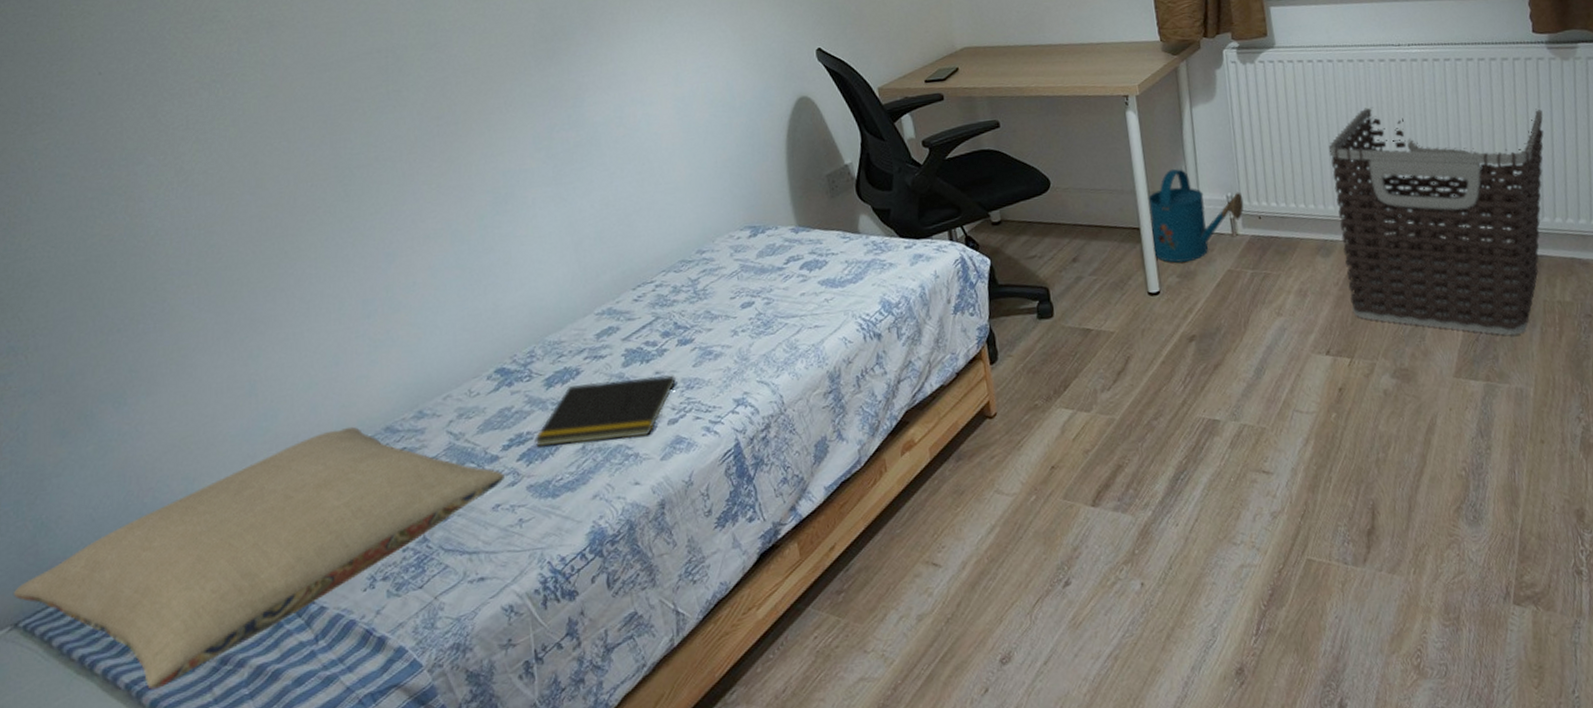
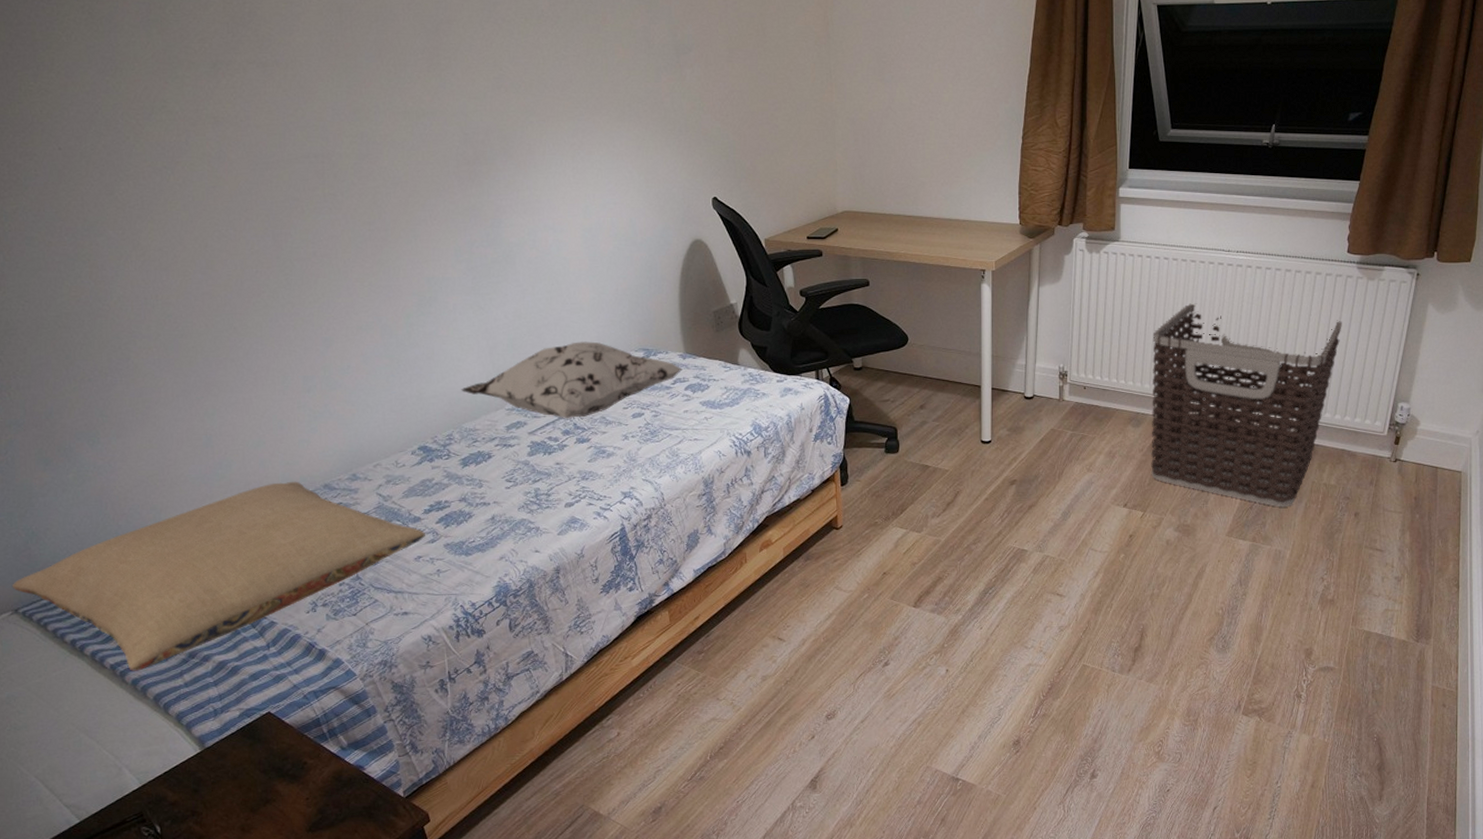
notepad: present [534,375,676,447] -> none [451,466,573,515]
decorative pillow: none [542,224,797,318] -> present [460,341,684,419]
watering can: present [1148,168,1244,263] -> none [990,338,1073,419]

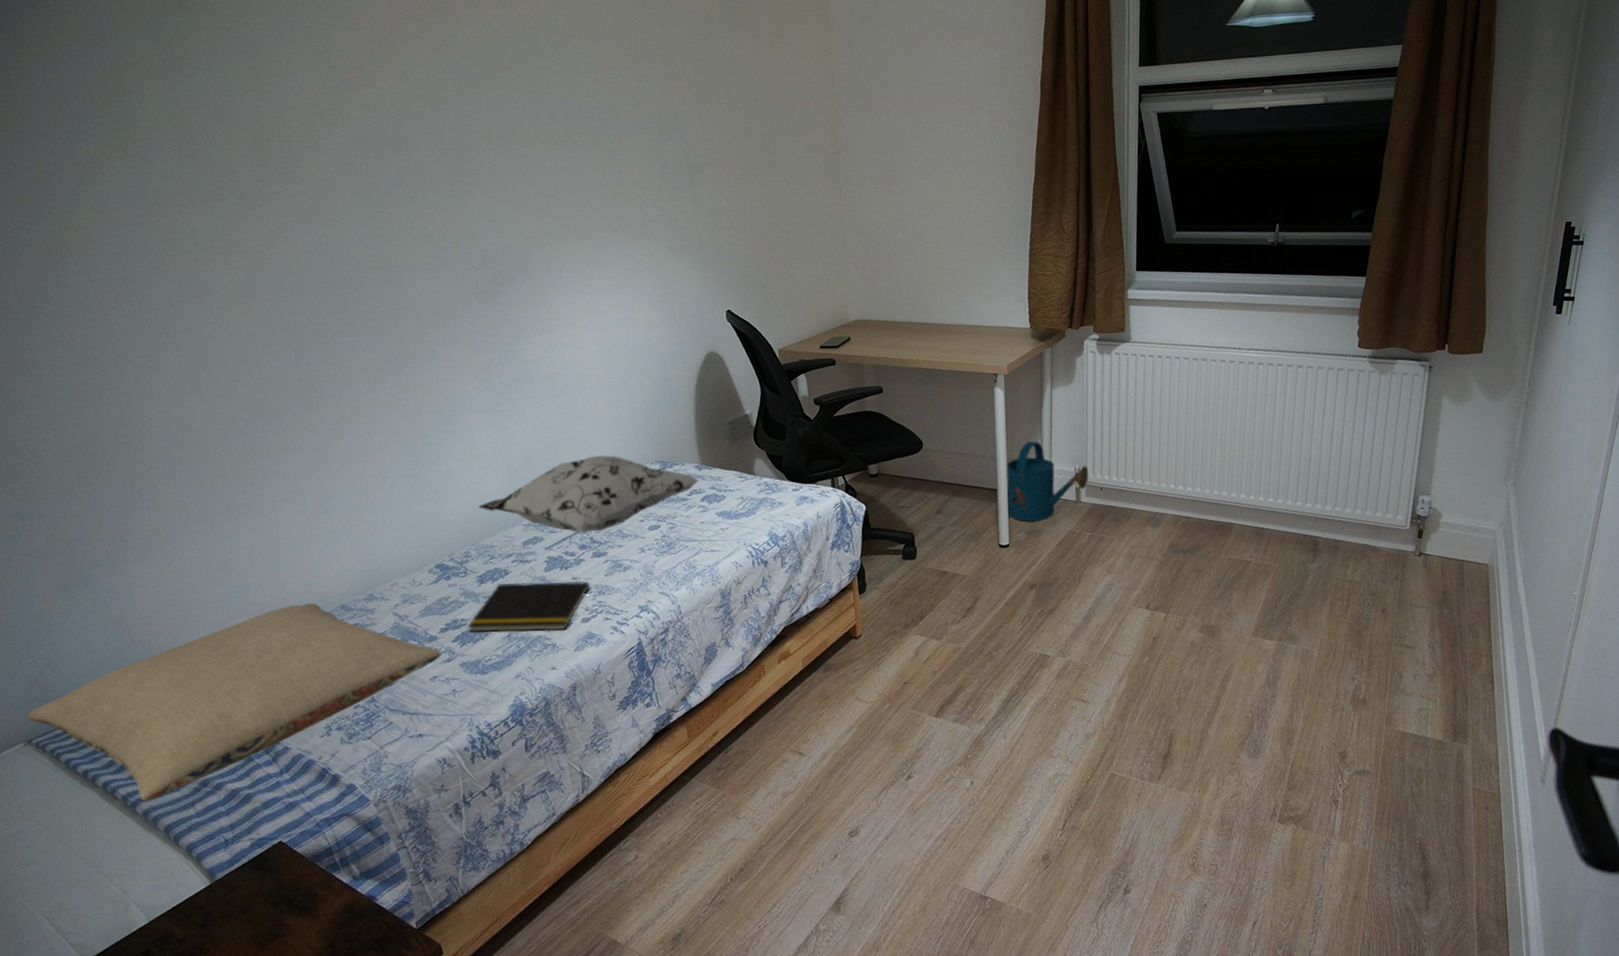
notepad: none [451,466,573,515] -> present [468,581,590,632]
watering can: none [990,338,1073,419] -> present [1006,441,1089,522]
clothes hamper: present [1151,303,1342,507] -> none [1167,401,1357,605]

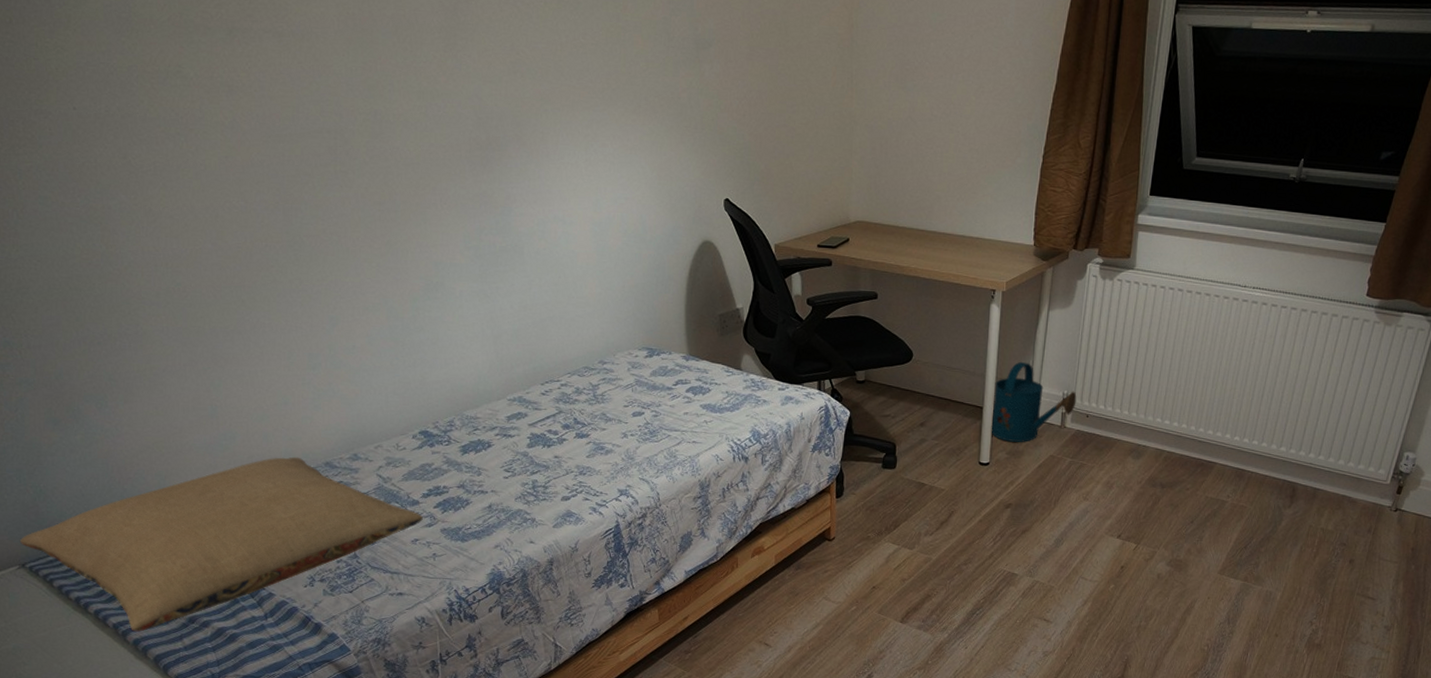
notepad: present [468,581,590,632] -> none [450,455,571,506]
decorative pillow: present [477,455,700,533] -> none [463,336,686,413]

